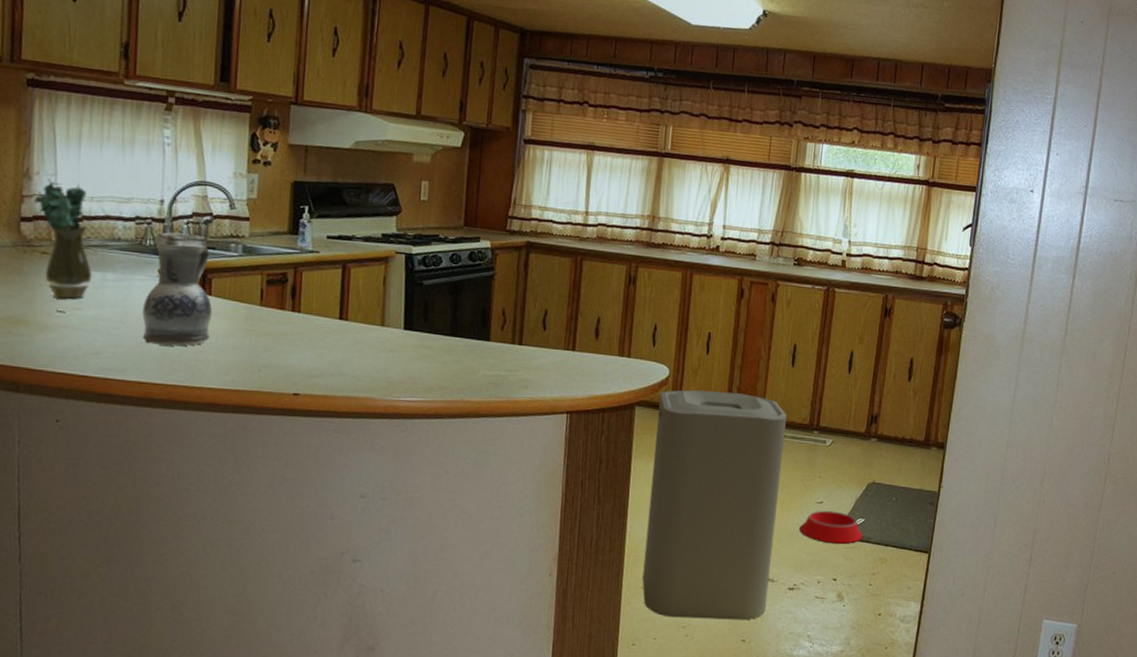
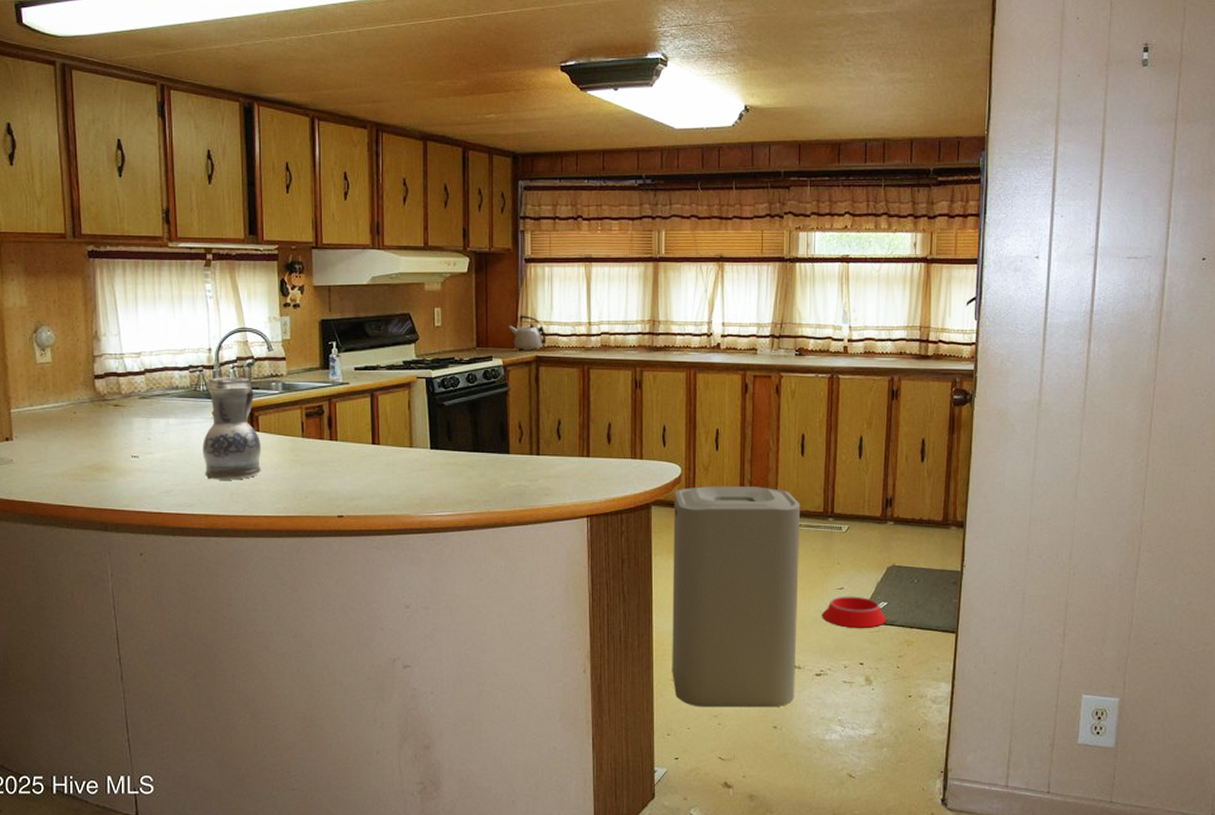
vase: present [34,178,93,299] -> none [104,338,158,444]
kettle: none [499,197,540,235] -> present [508,315,547,350]

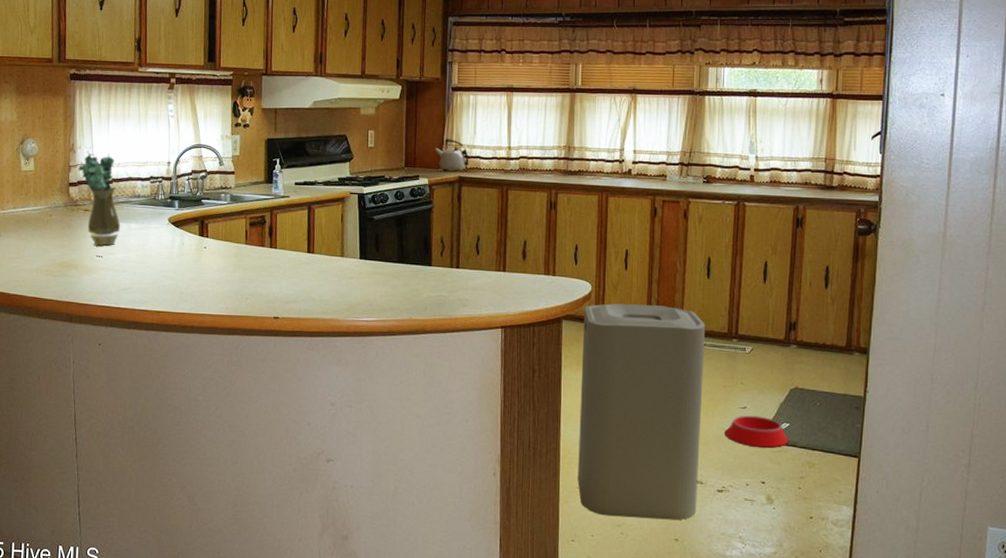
vase: none [104,338,158,444] -> present [78,151,121,246]
ceramic jug: present [202,377,262,480] -> none [158,187,210,281]

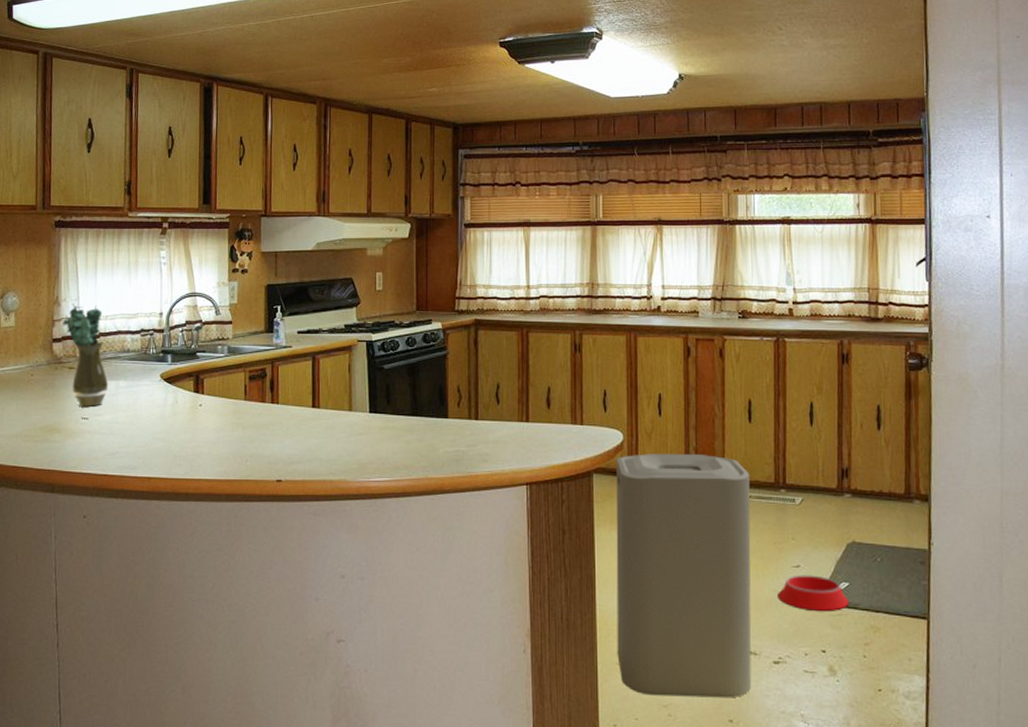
kettle: present [434,139,469,171] -> none [447,279,486,314]

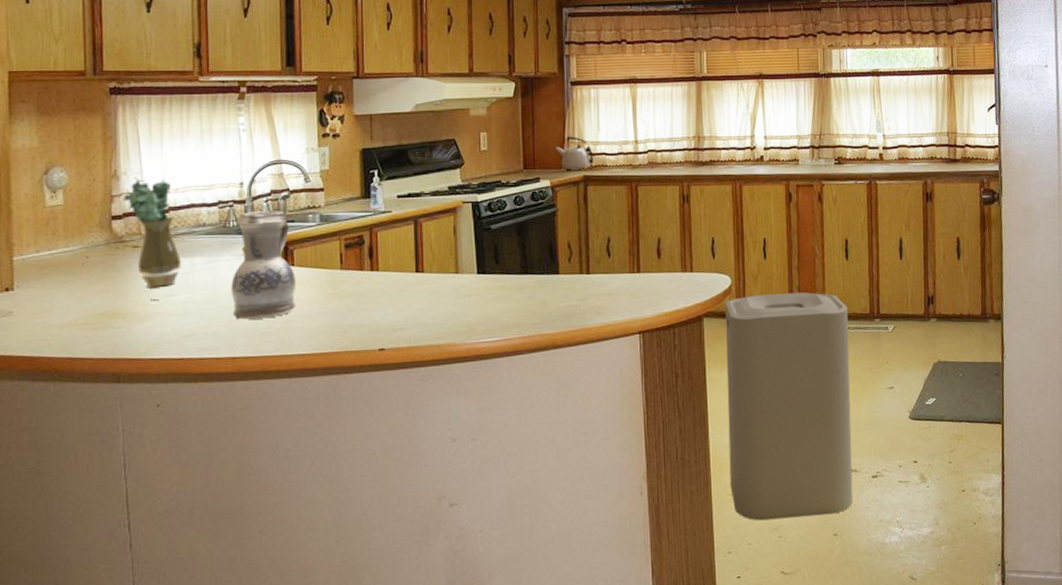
ceramic jug: none [149,340,206,443] -> present [231,210,297,320]
kettle: none [447,279,486,314] -> present [555,136,594,170]
pet bowl: present [778,574,850,611] -> none [874,394,937,427]

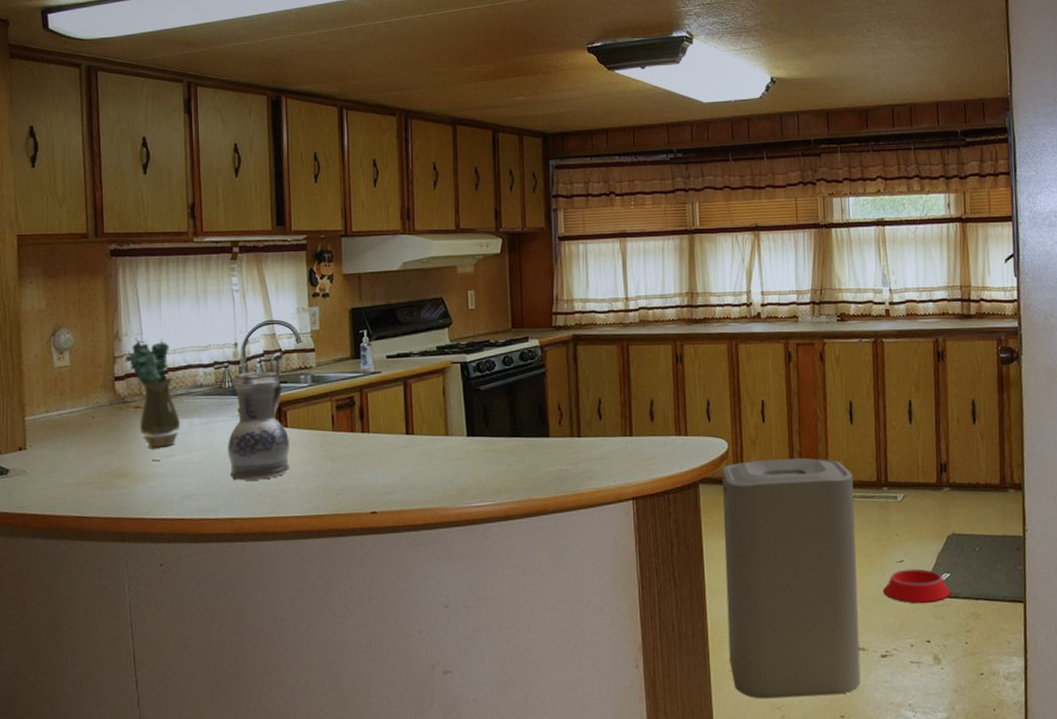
kettle: present [555,136,594,170] -> none [543,293,584,329]
pet bowl: none [874,394,937,427] -> present [883,568,952,603]

